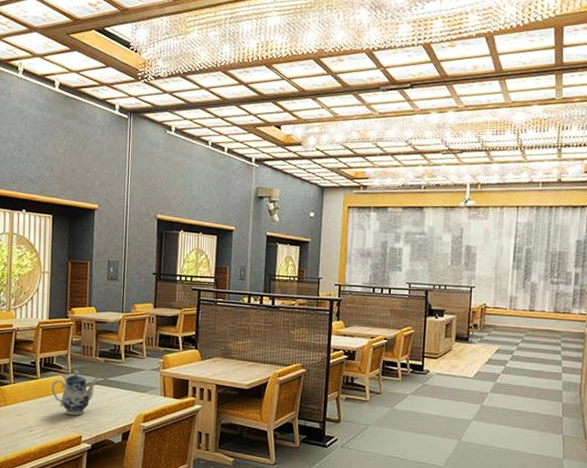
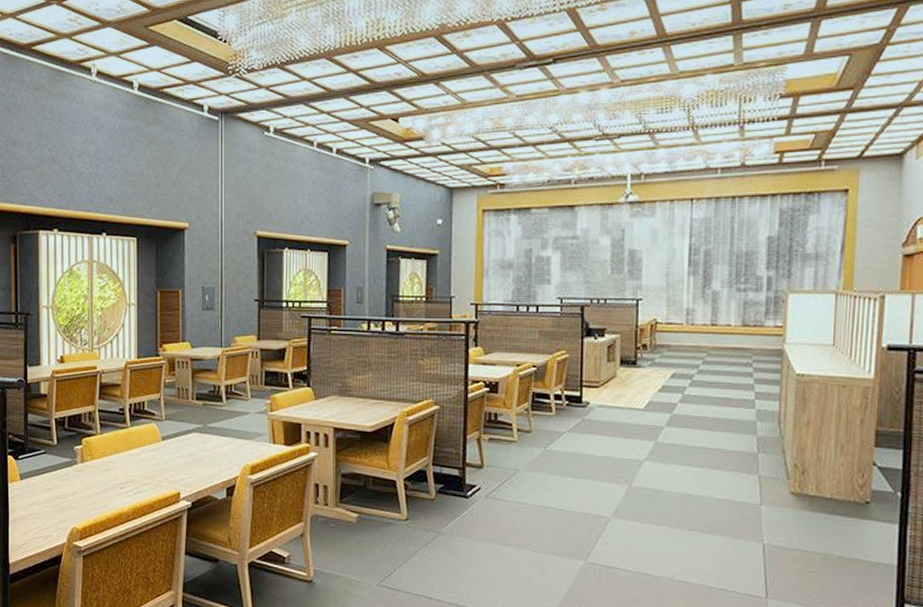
teapot: present [51,369,99,415] -> none [143,415,197,469]

